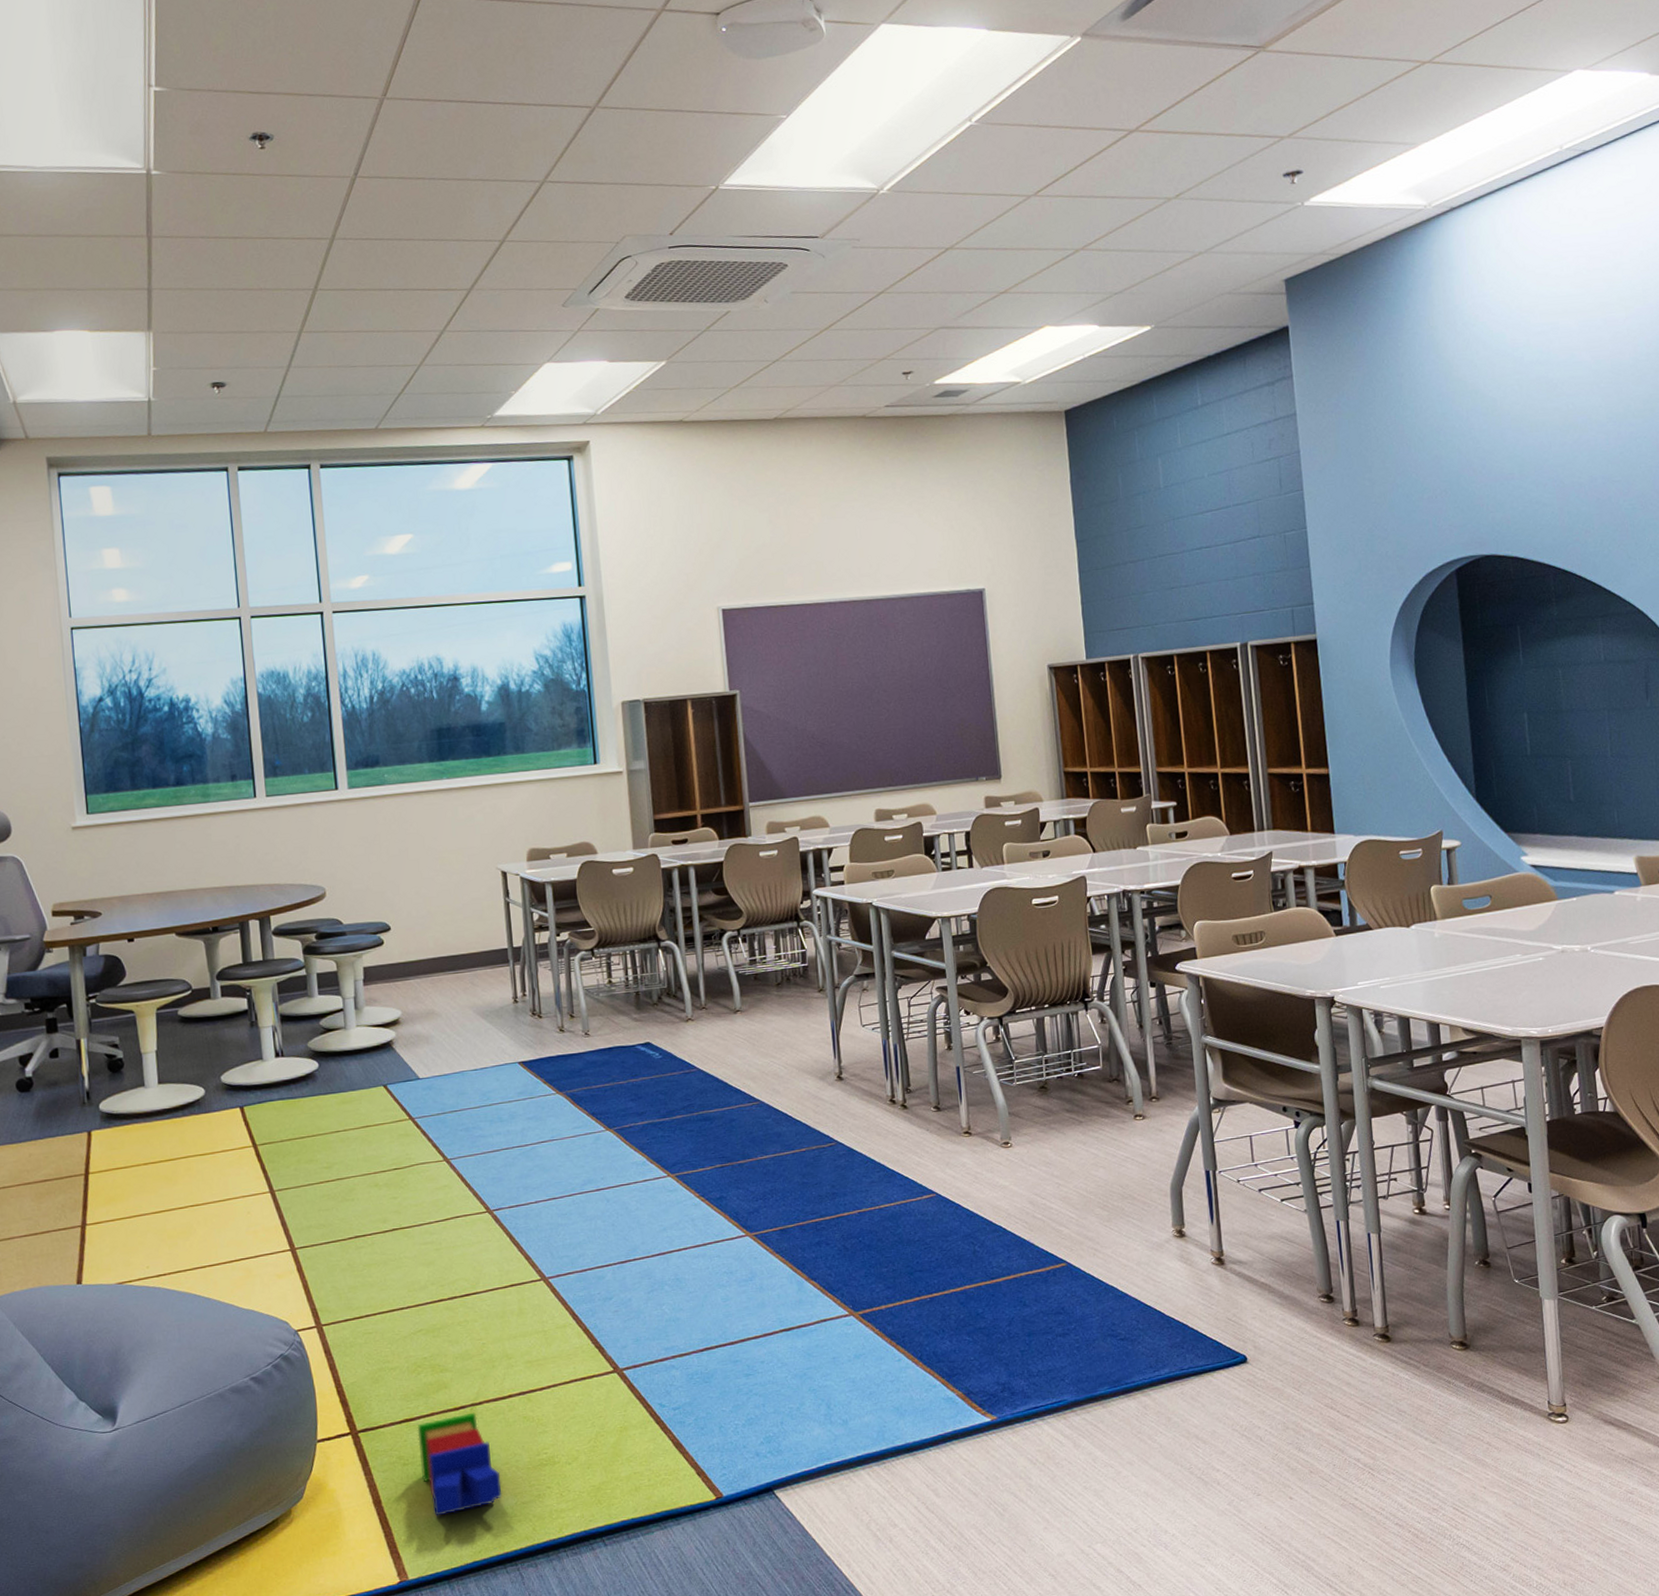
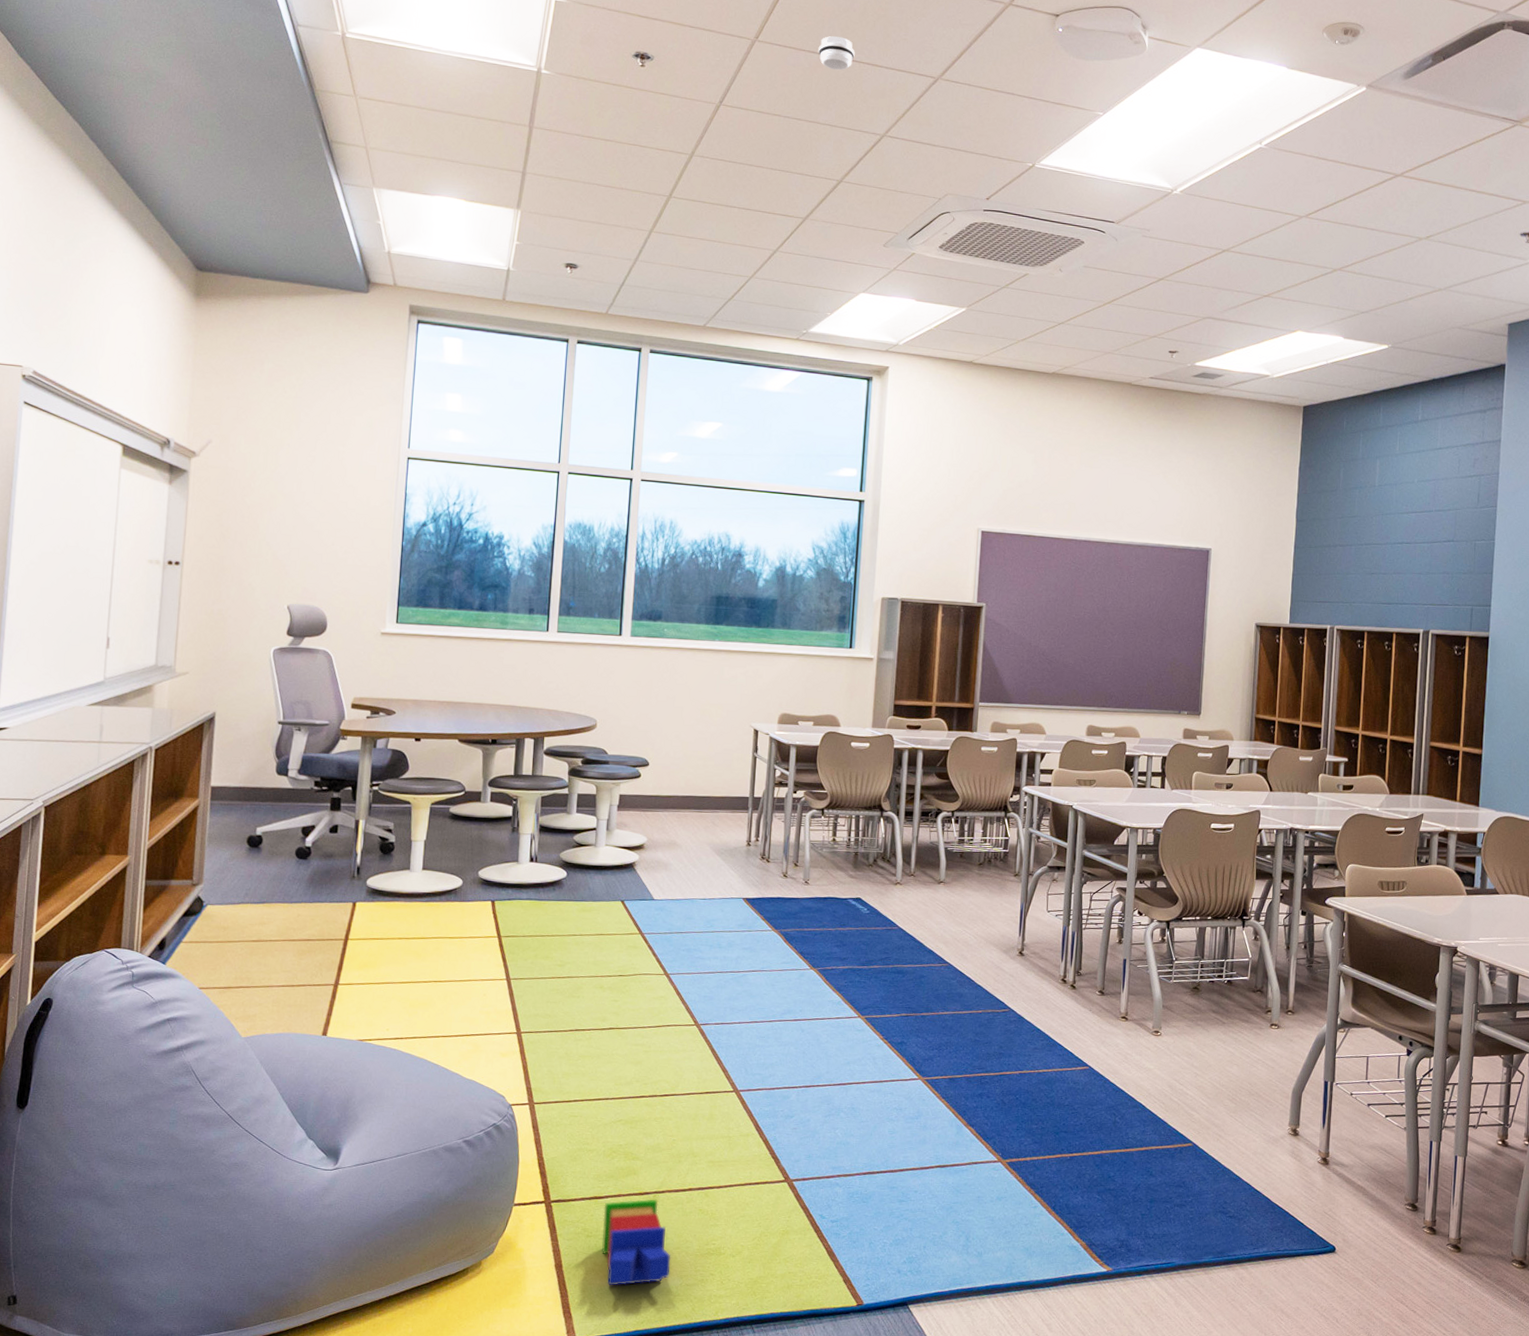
smoke detector: none [455,78,498,118] -> present [818,36,855,71]

